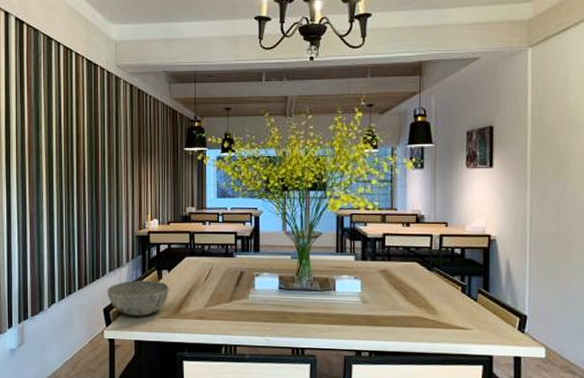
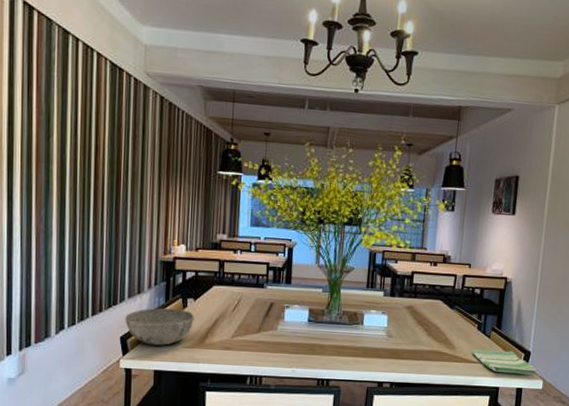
dish towel: none [457,313,536,342] -> present [471,349,537,375]

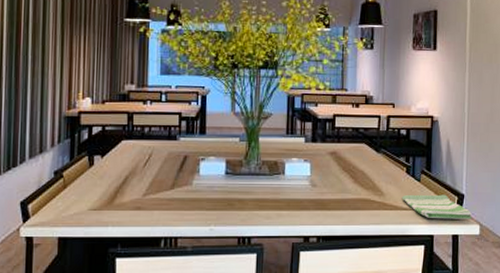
bowl: present [125,308,194,346] -> none [26,167,102,209]

